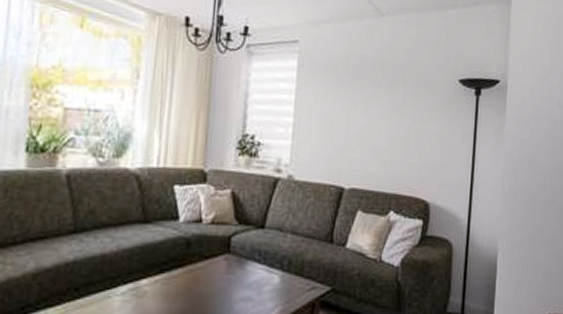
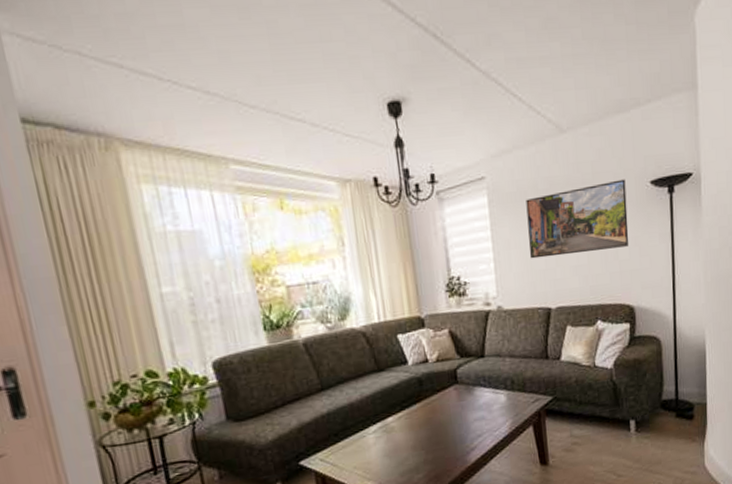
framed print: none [330,71,436,139] -> present [526,179,629,259]

